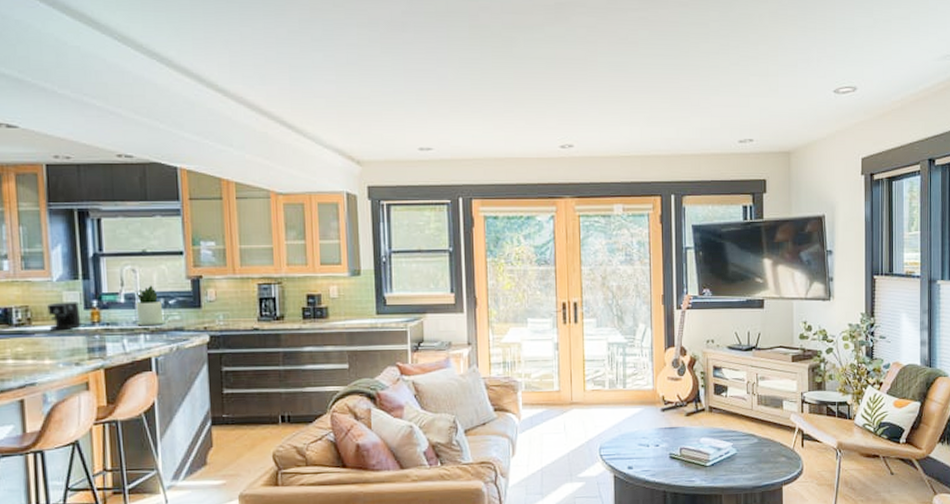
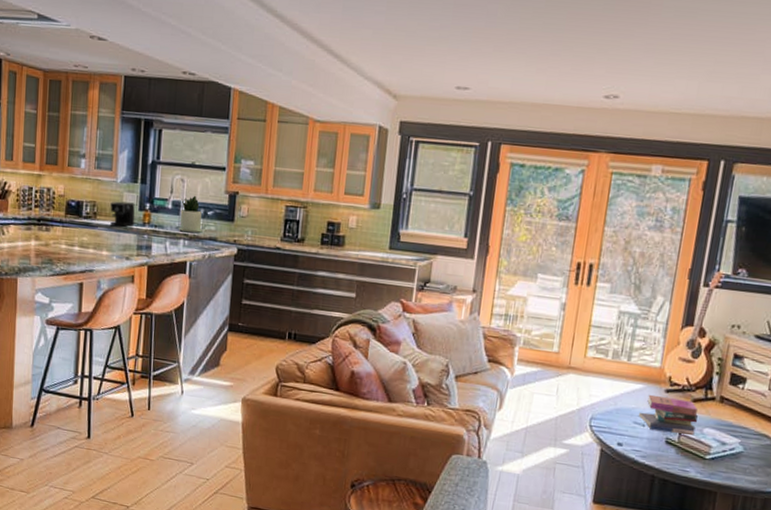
books: none [641,415,694,448] -> present [638,394,698,435]

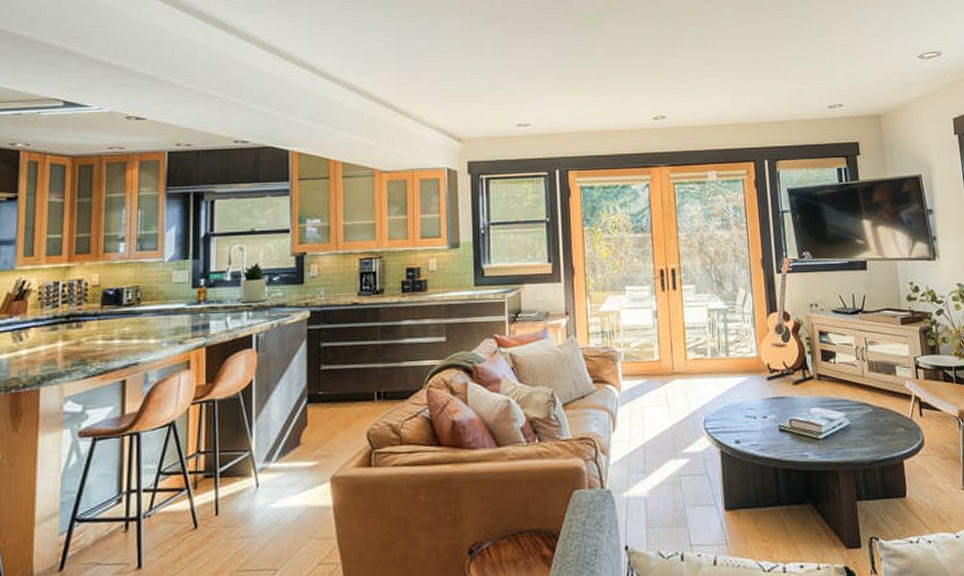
coffee maker: present [110,201,158,228] -> none [157,281,216,310]
books: present [638,394,698,435] -> none [747,384,803,420]

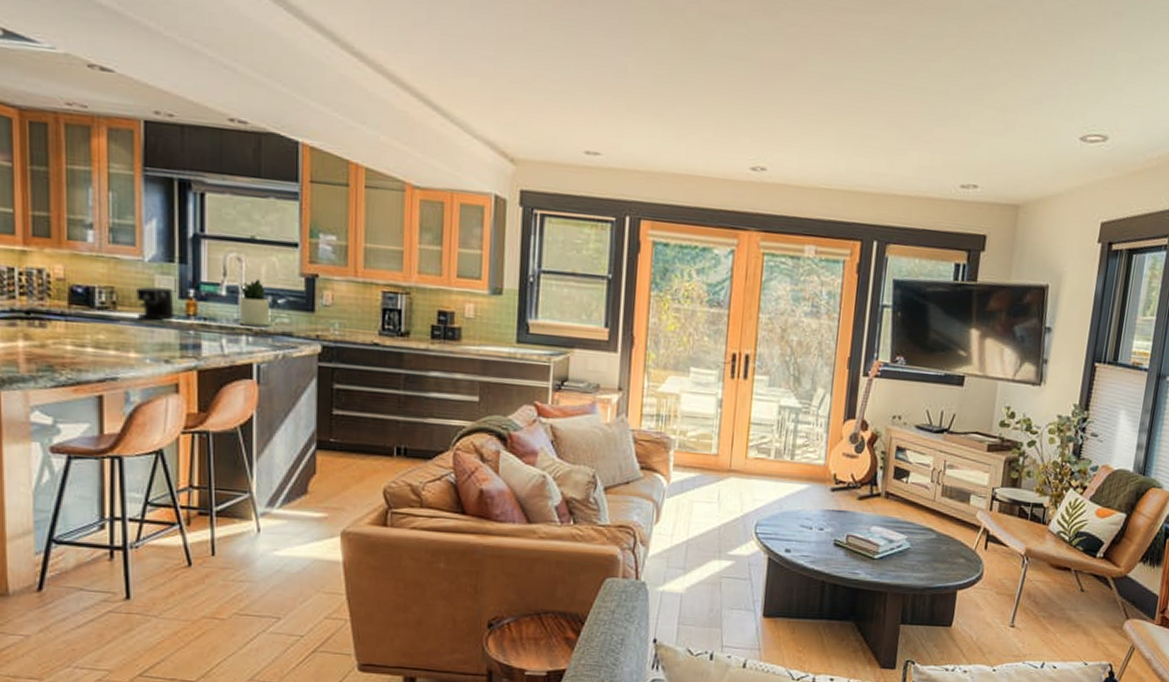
coffee maker: none [157,281,216,310] -> present [136,286,209,321]

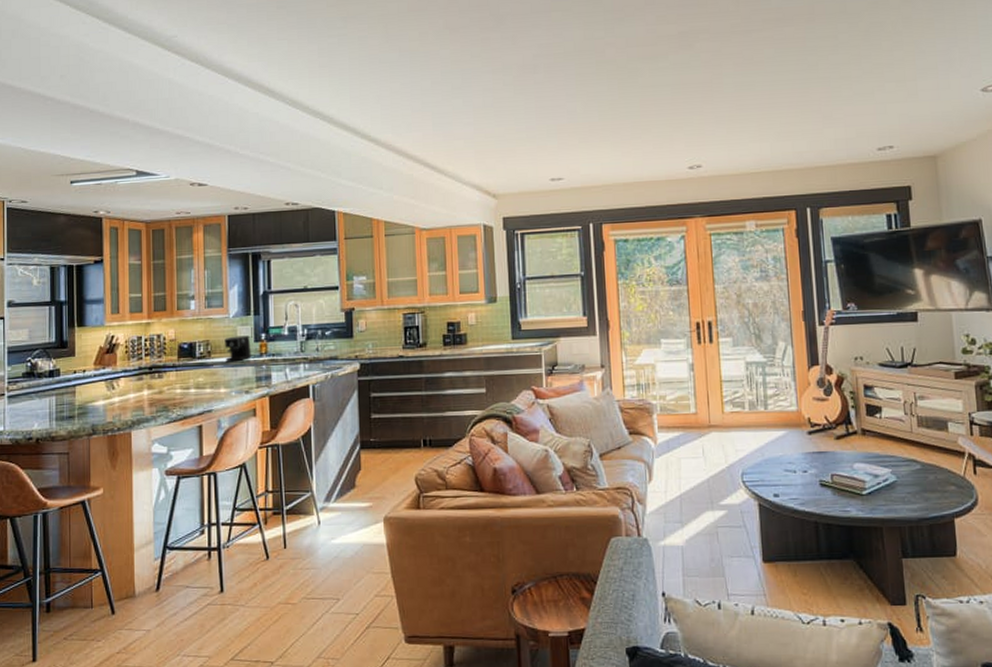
planter: present [237,278,272,327] -> none [296,318,322,356]

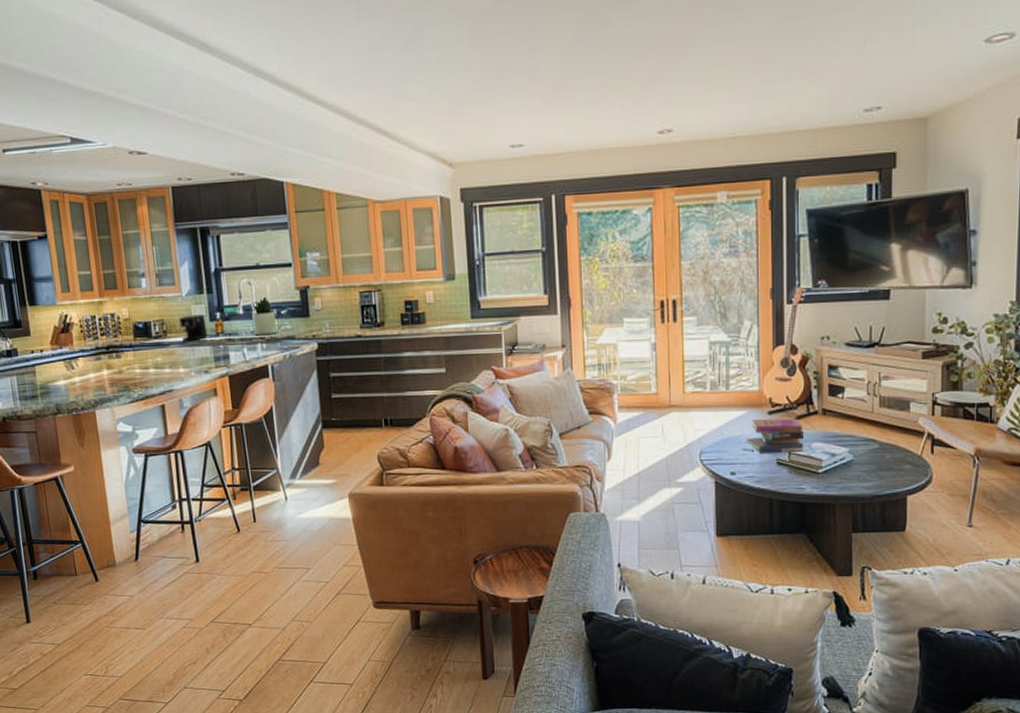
planter: none [296,318,322,356] -> present [250,296,279,336]
books: none [787,439,846,474] -> present [745,418,805,453]

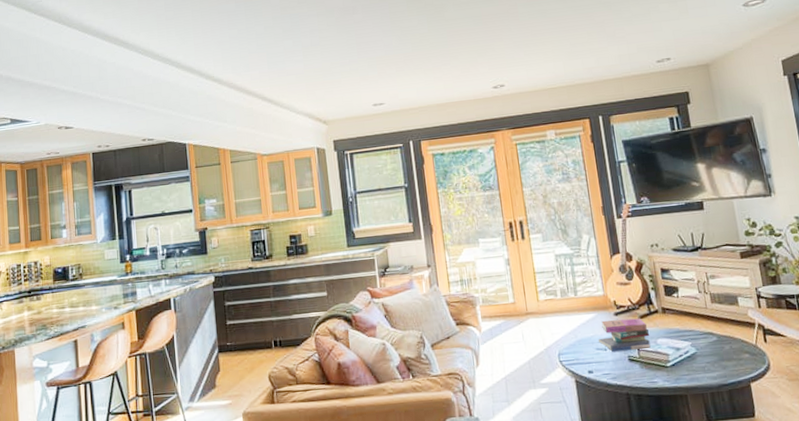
coffee maker: present [179,314,232,342] -> none [94,257,140,283]
planter: present [250,296,279,336] -> none [156,239,181,273]

